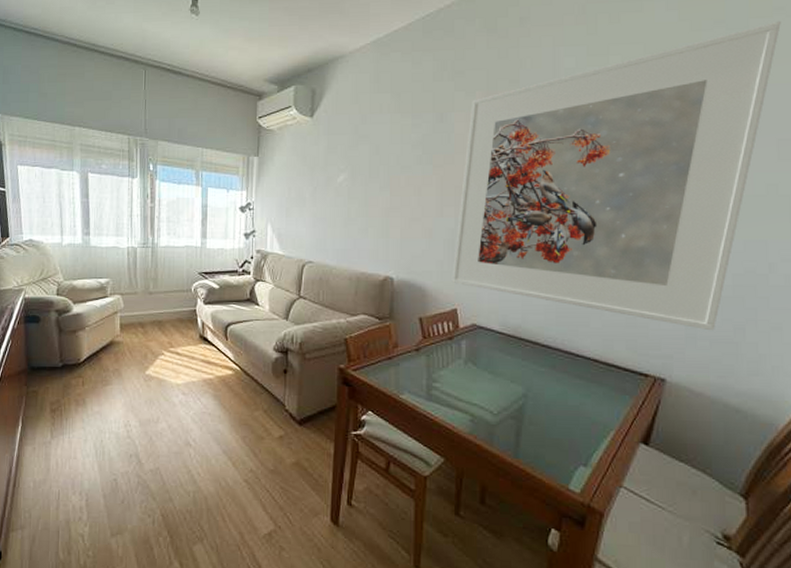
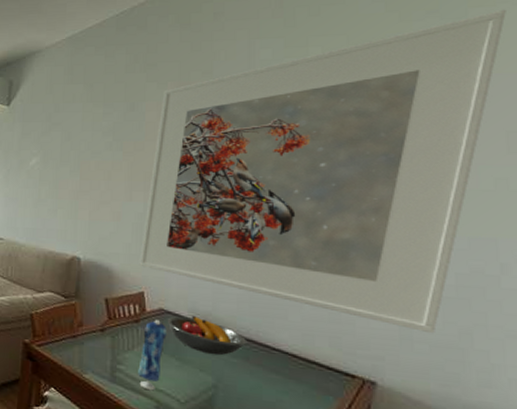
dress: none [453,336,479,405] -> present [138,320,167,391]
fruit bowl: none [479,328,553,366] -> present [167,315,246,356]

